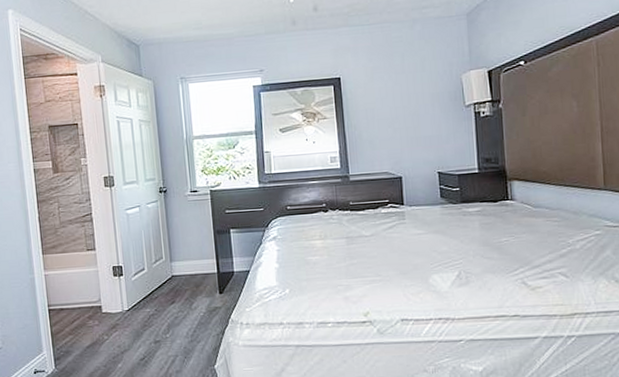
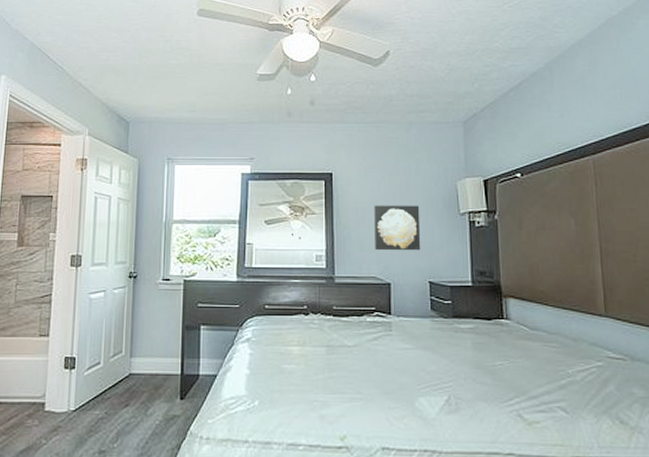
wall art: none [382,101,429,148] -> present [374,205,421,251]

